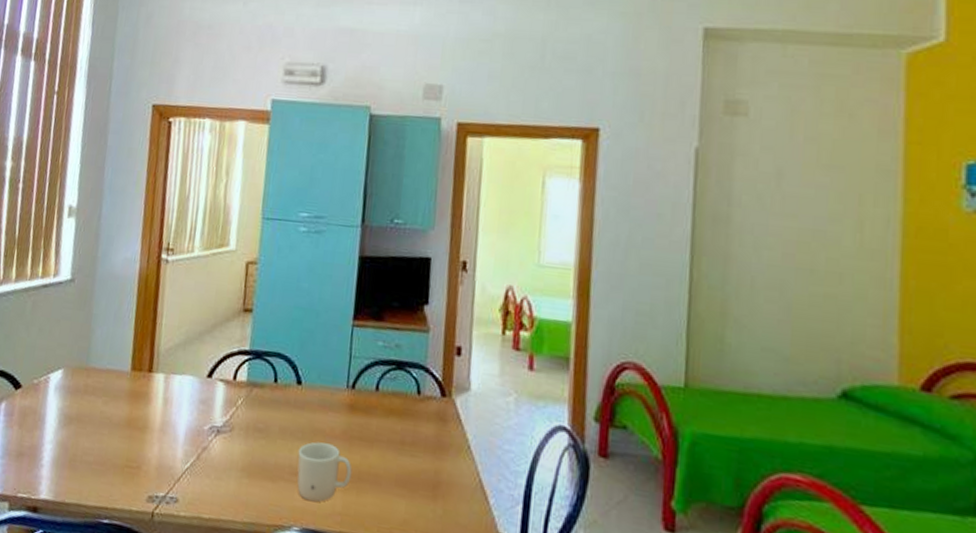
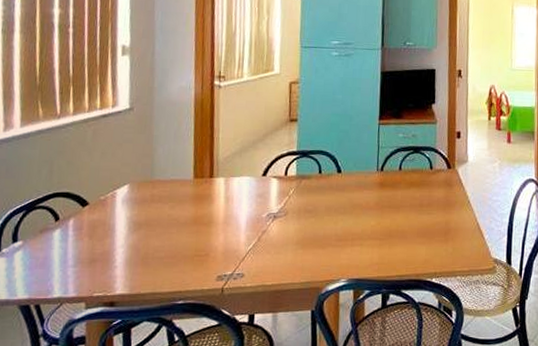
mug: present [296,442,353,503] -> none [341,214,385,258]

